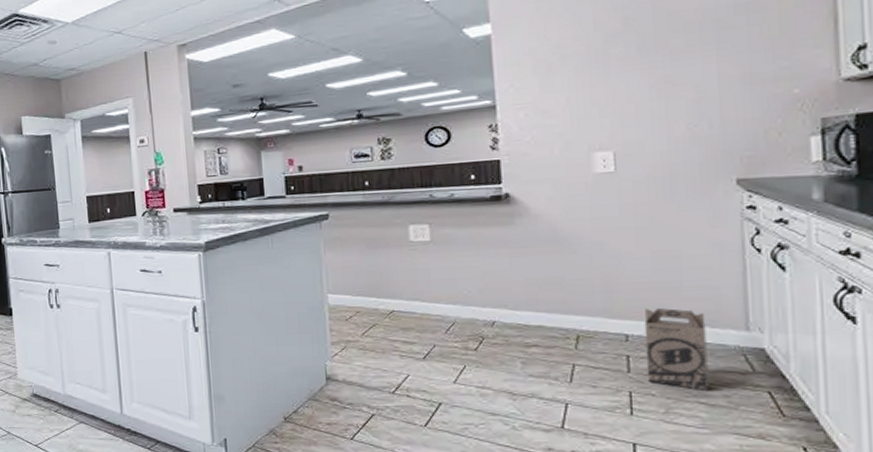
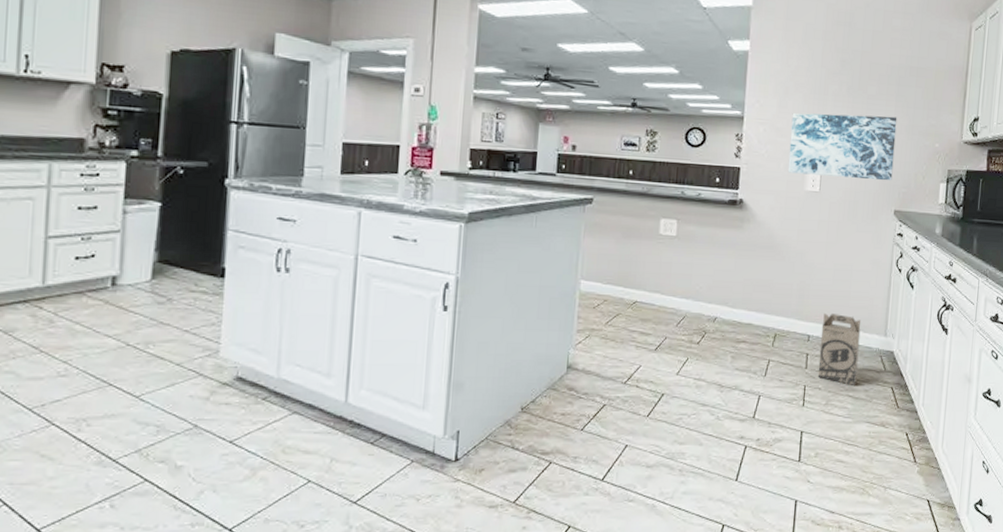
wall art: none [561,68,727,157] -> present [787,113,897,181]

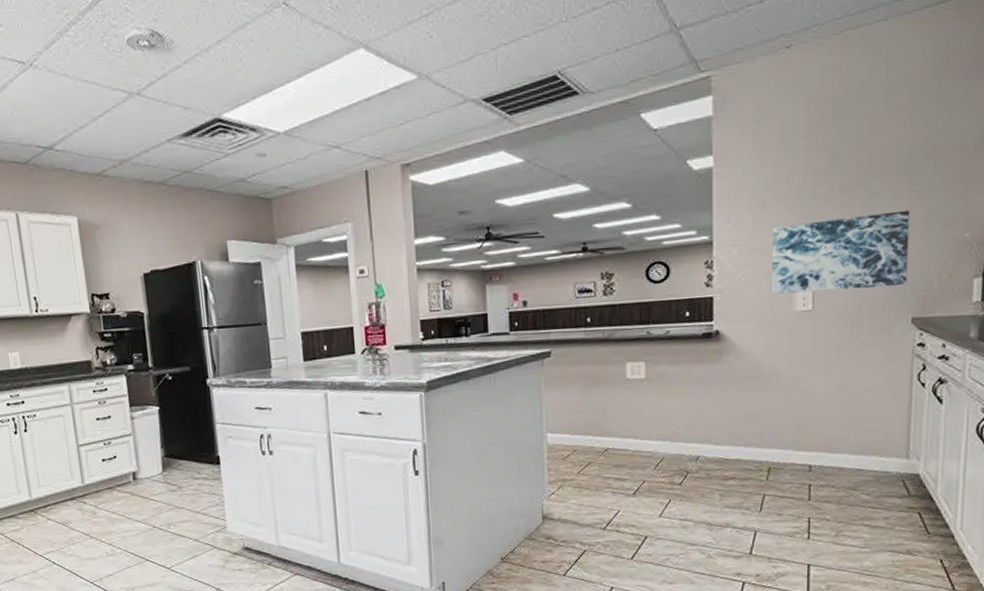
cardboard box: present [817,314,861,387] -> none [824,440,876,515]

